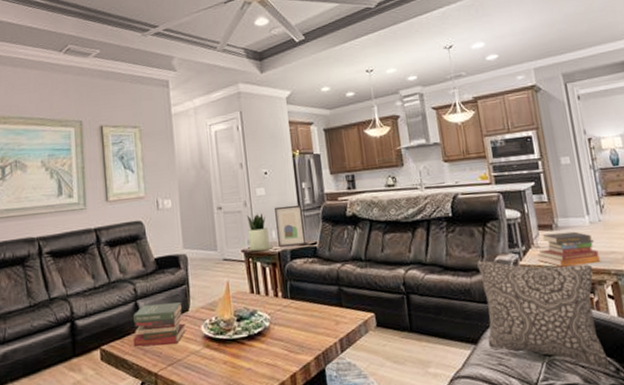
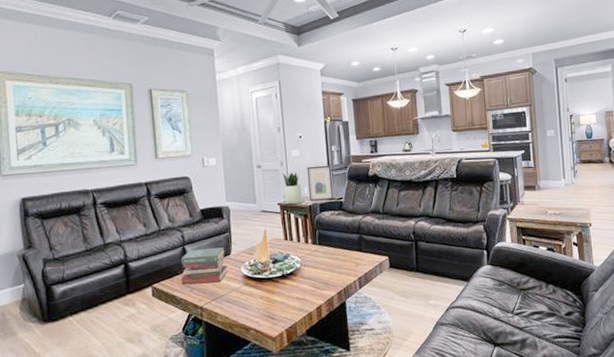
pillow: present [477,260,611,370] -> none [474,214,570,300]
books: present [537,231,600,267] -> none [522,191,570,220]

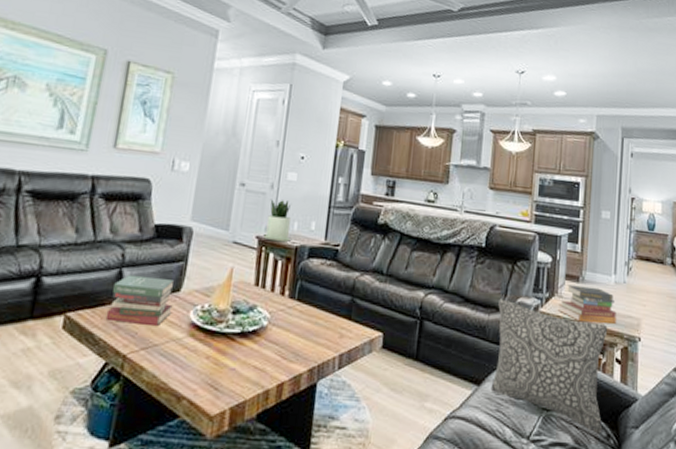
picture frame: present [307,165,334,201] -> none [298,197,332,244]
pillow: none [474,214,570,300] -> present [490,298,608,434]
books: none [522,191,570,220] -> present [558,285,616,324]

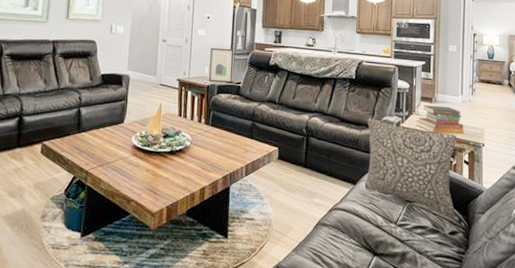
books: present [105,274,175,326] -> none [71,112,119,148]
planter: present [262,199,291,243] -> none [182,50,203,83]
picture frame: none [298,197,332,244] -> present [209,47,234,82]

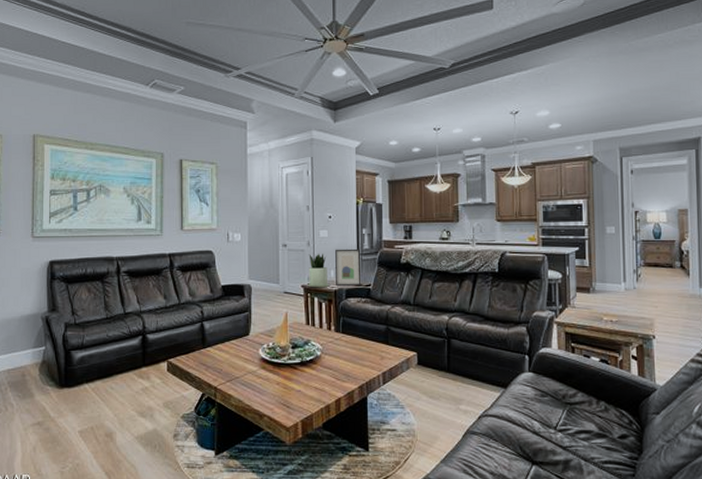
planter: none [182,50,203,83] -> present [307,254,330,288]
pillow: present [364,118,457,219] -> none [516,314,625,421]
books: present [416,105,464,134] -> none [572,296,629,327]

